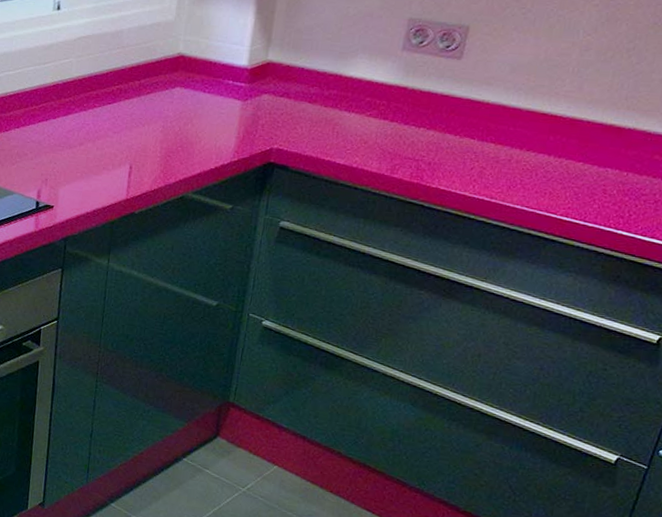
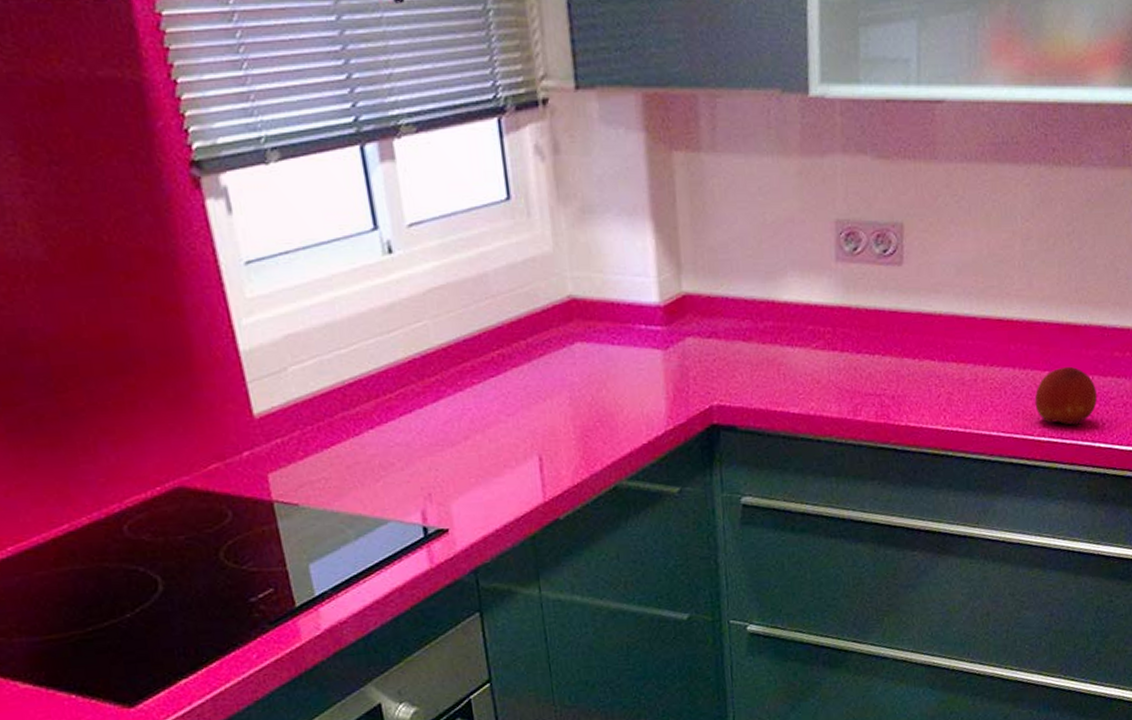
fruit: none [563,161,629,214] -> present [1034,366,1097,426]

